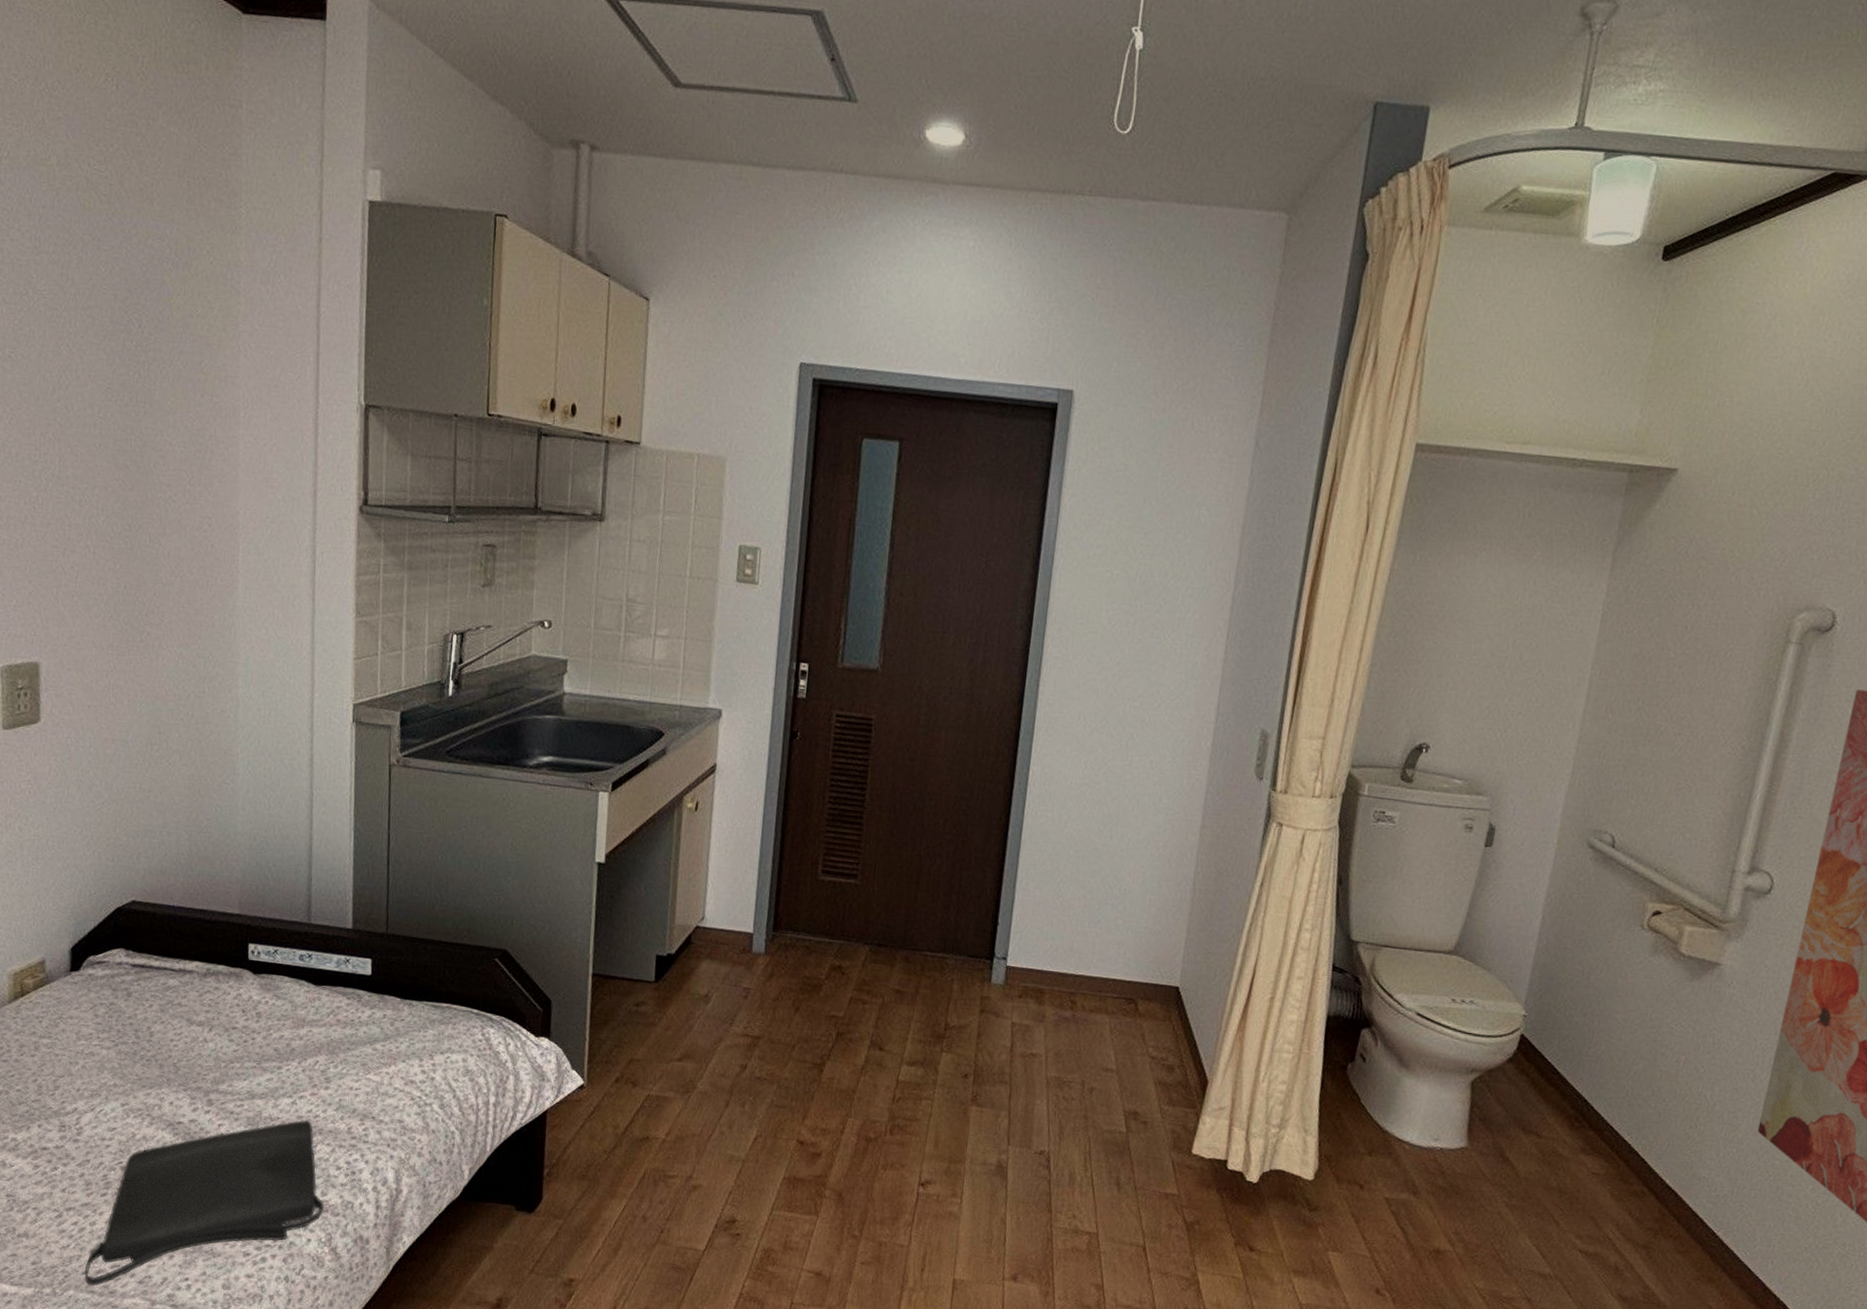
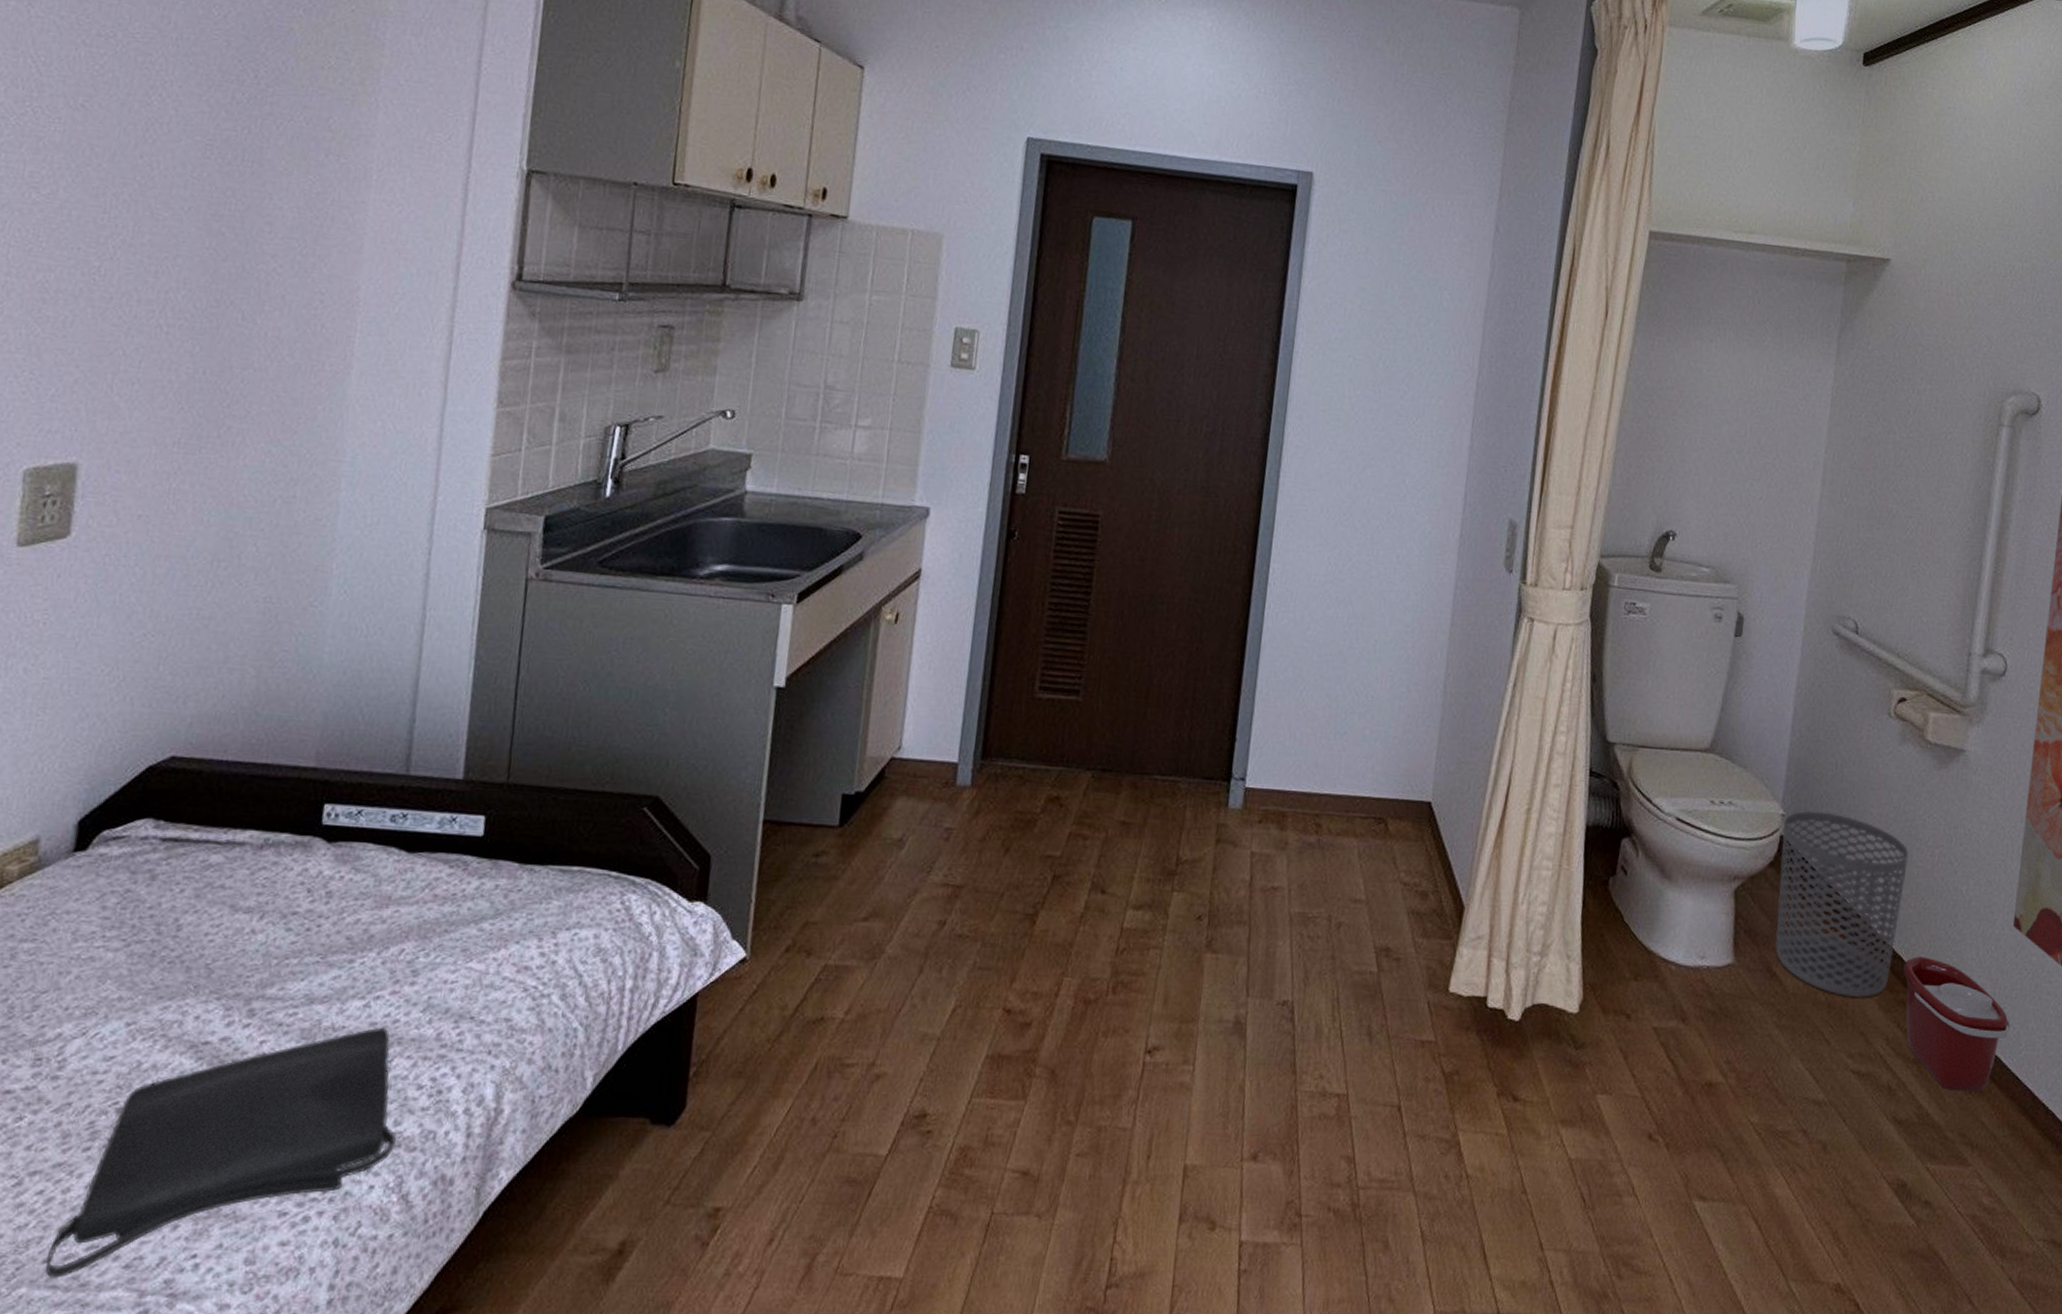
waste bin: none [1509,1013,1653,1187] -> present [1775,811,1909,998]
bucket: none [1638,1152,1747,1279] -> present [1904,956,2011,1092]

